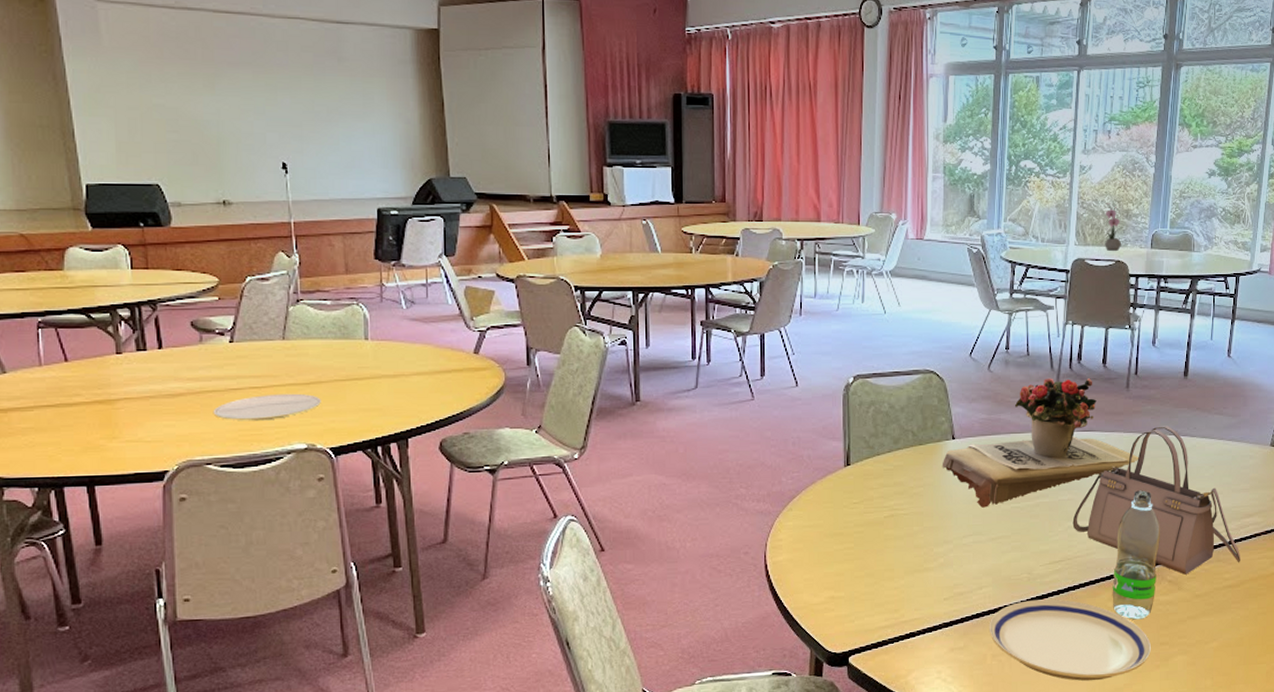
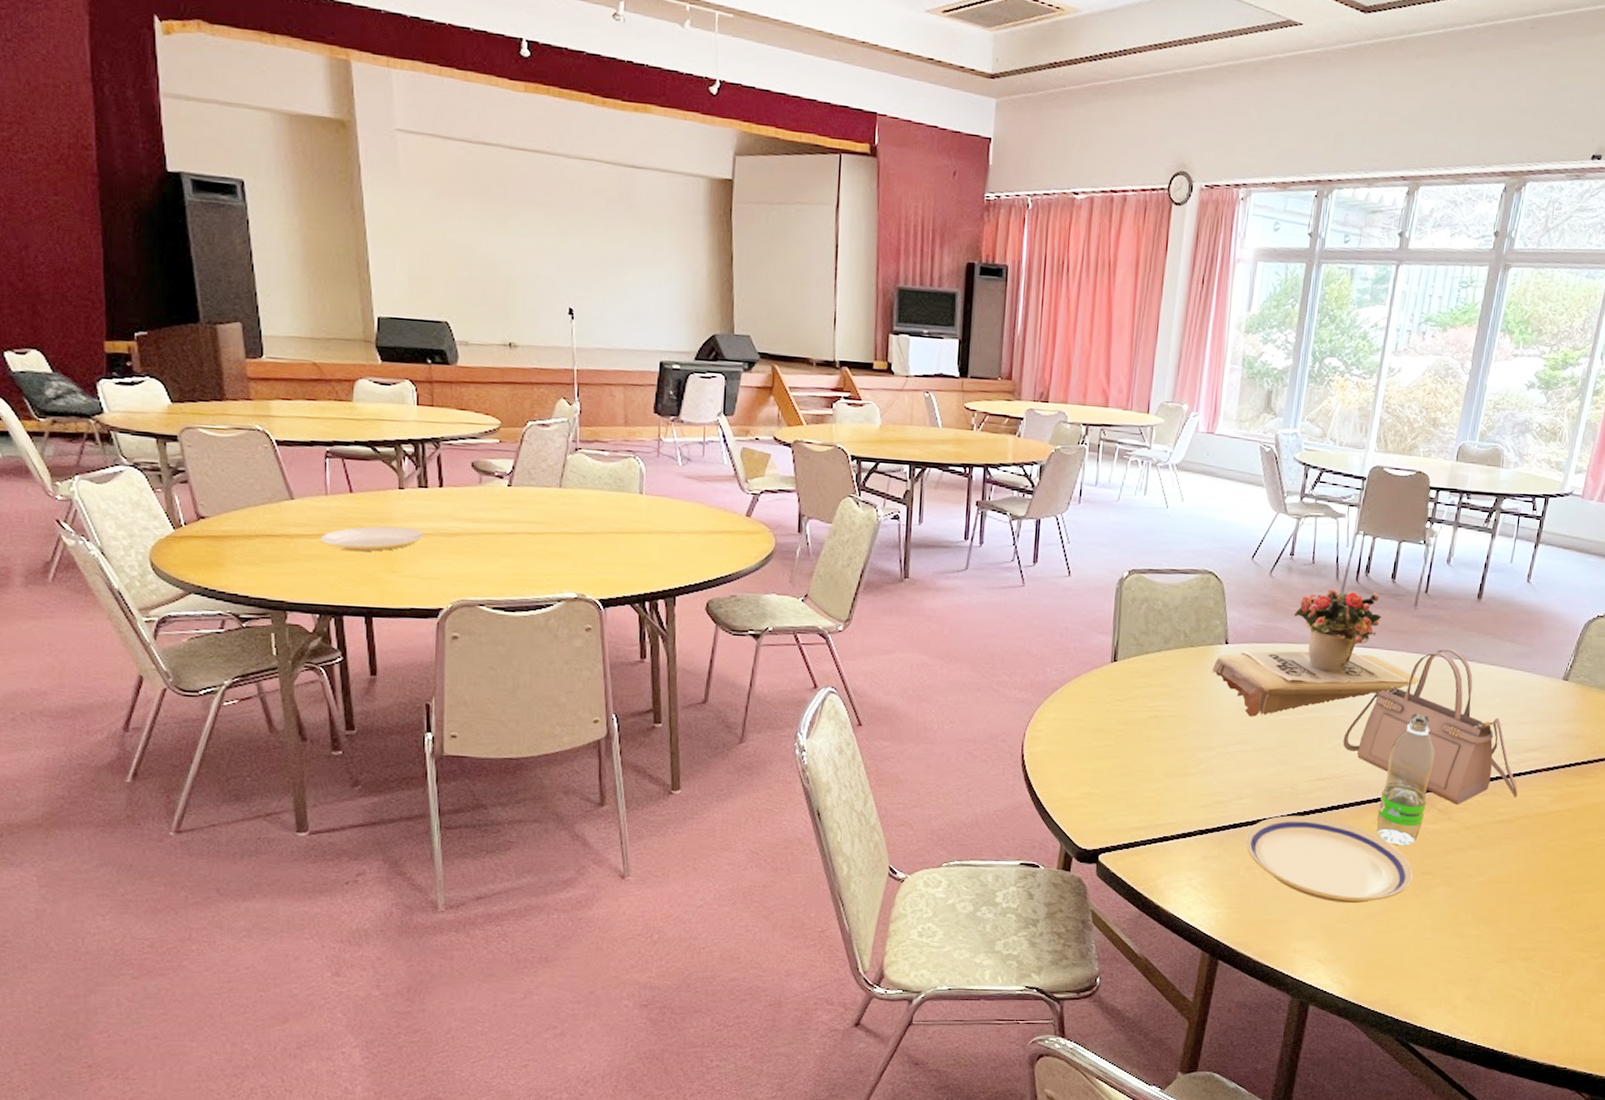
plate: none [35,392,145,421] -> present [320,526,424,552]
plate: present [213,393,321,421] -> none [488,541,593,567]
flower arrangement: present [1105,202,1123,252] -> none [1406,408,1429,462]

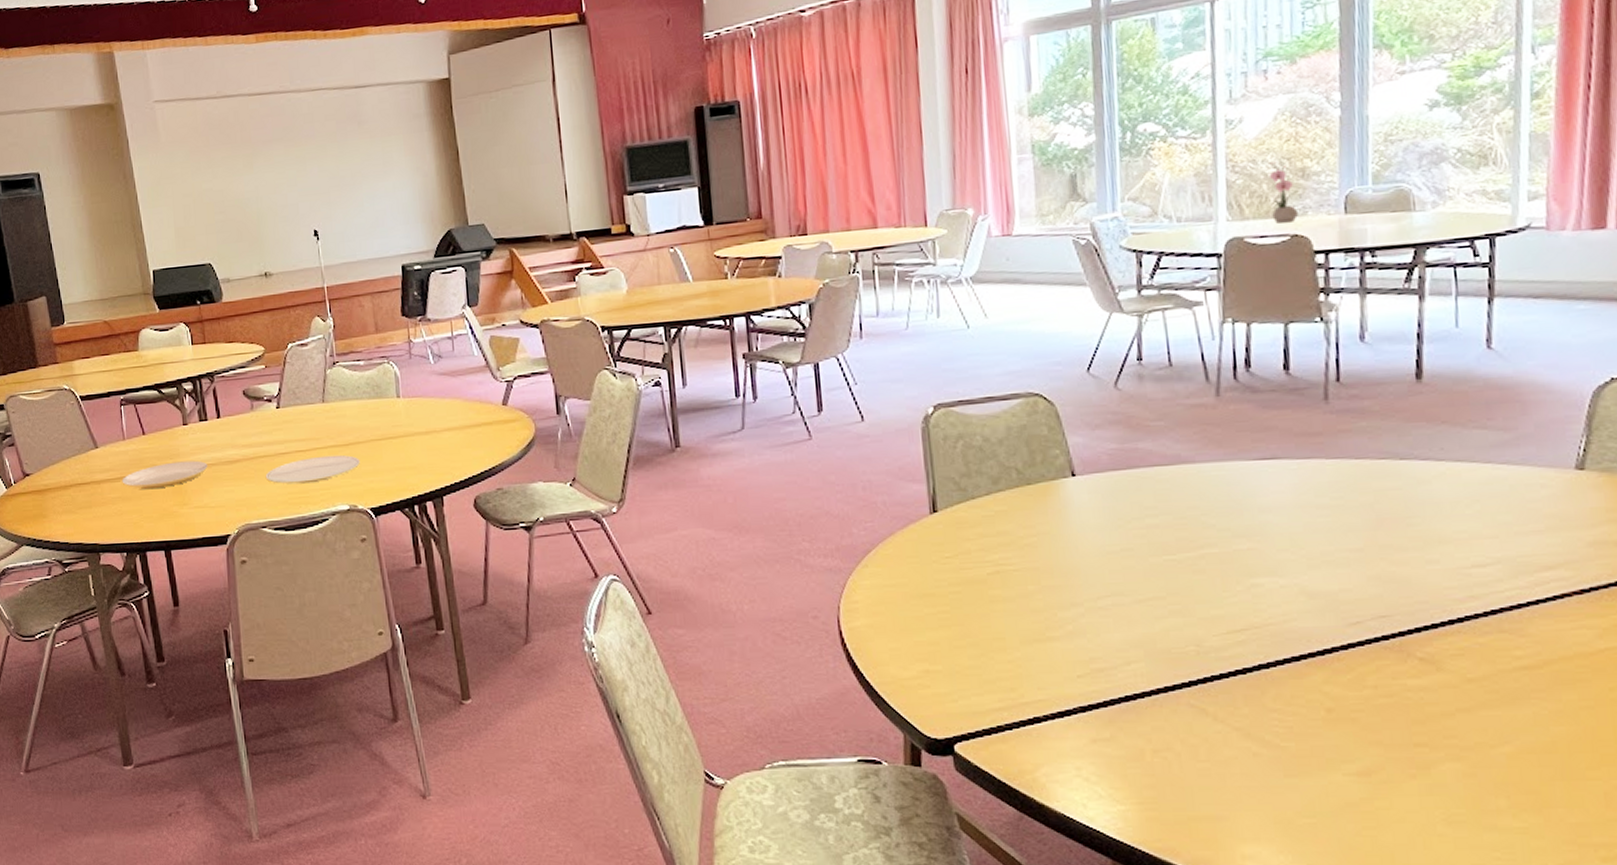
plate: none [488,541,593,567] -> present [265,455,360,484]
flower arrangement: present [1212,588,1421,717] -> none [1060,390,1354,561]
plate: present [1245,815,1413,904] -> none [1144,679,1400,791]
handbag: present [1343,648,1518,805] -> none [1257,447,1540,650]
bottle: present [1376,713,1436,846] -> none [1327,535,1400,711]
flower arrangement: none [1406,408,1429,462] -> present [1269,160,1299,224]

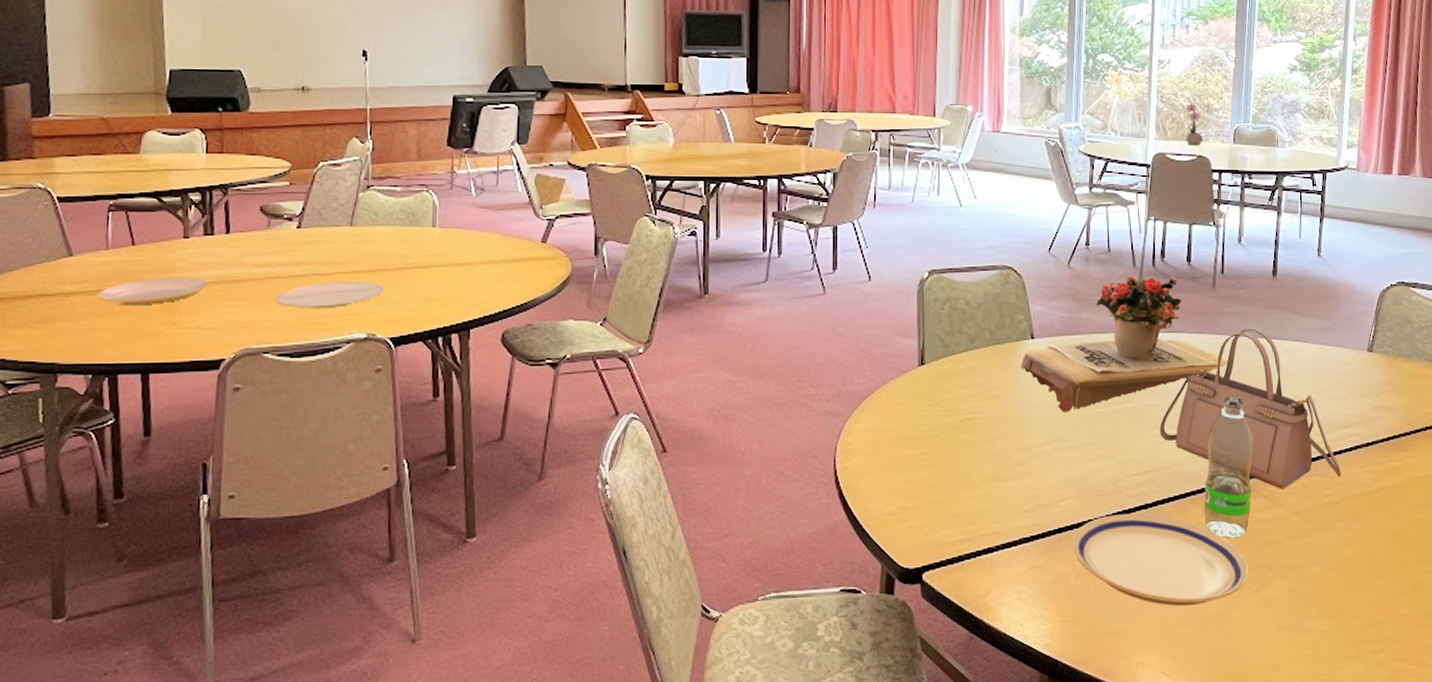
flower arrangement: none [1060,390,1354,561] -> present [1020,275,1229,412]
plate: none [1144,679,1400,791] -> present [1072,513,1248,606]
handbag: none [1257,447,1540,650] -> present [1159,328,1341,489]
bottle: none [1327,535,1400,711] -> present [1204,396,1255,538]

